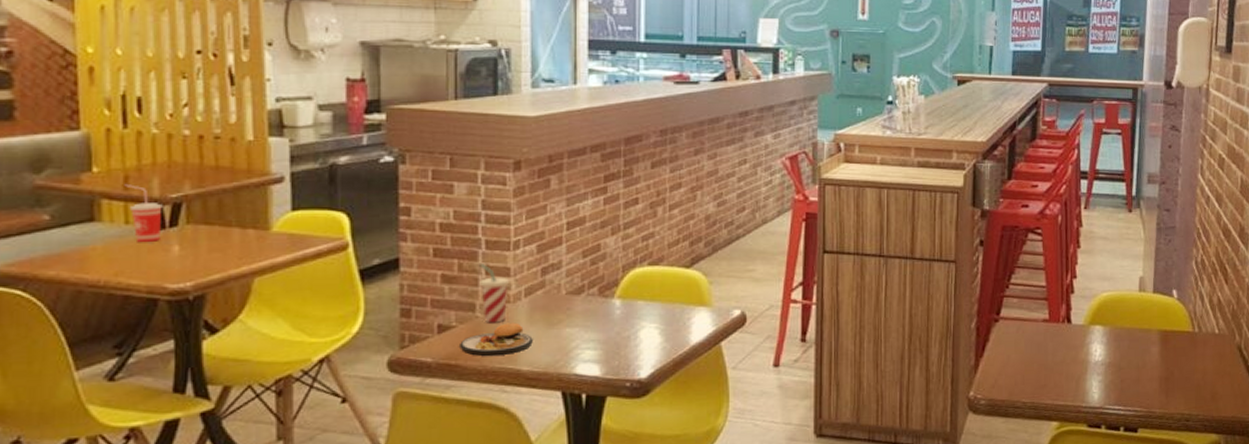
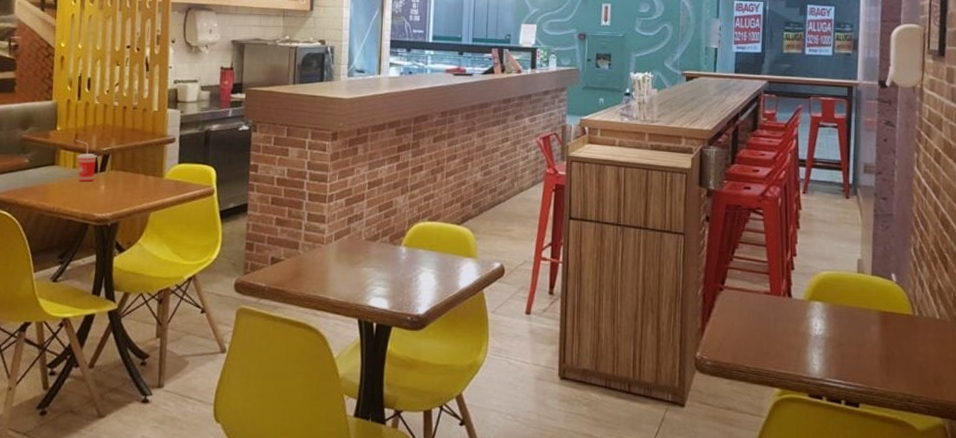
burger: present [460,312,533,356] -> none [286,252,339,286]
beverage cup: present [479,264,510,323] -> none [302,212,325,259]

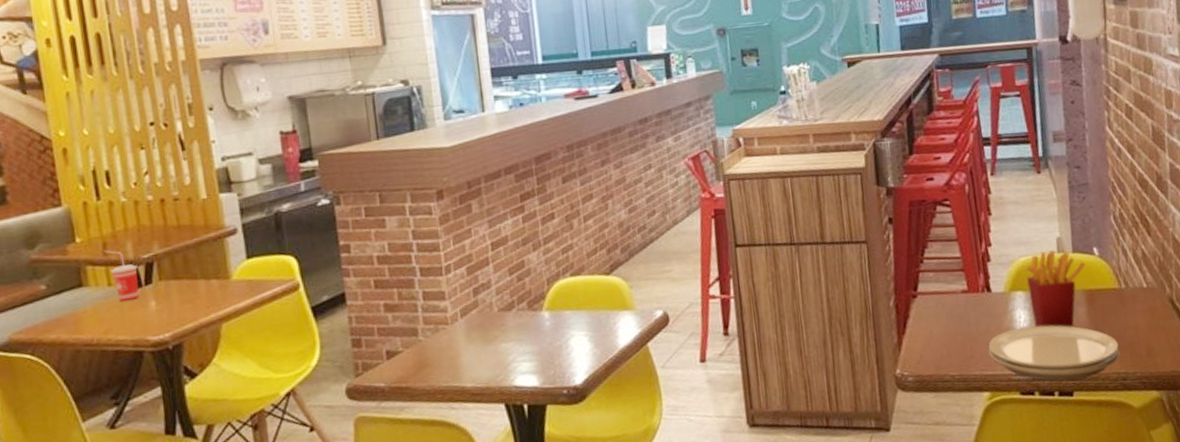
plate: none [784,335,908,393] -> present [988,325,1120,381]
french fries: none [825,269,883,344] -> present [1026,250,1086,328]

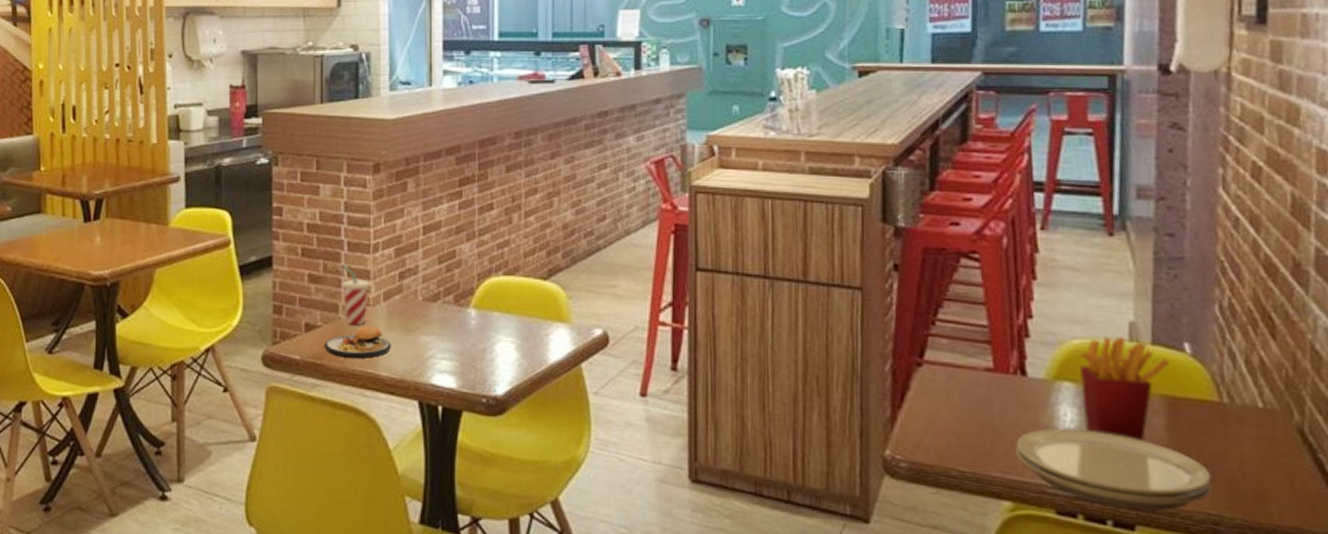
beverage cup: present [103,250,139,302] -> none [62,182,89,234]
burger: none [408,334,473,377] -> present [324,316,391,358]
beverage cup: none [417,290,446,346] -> present [342,265,370,326]

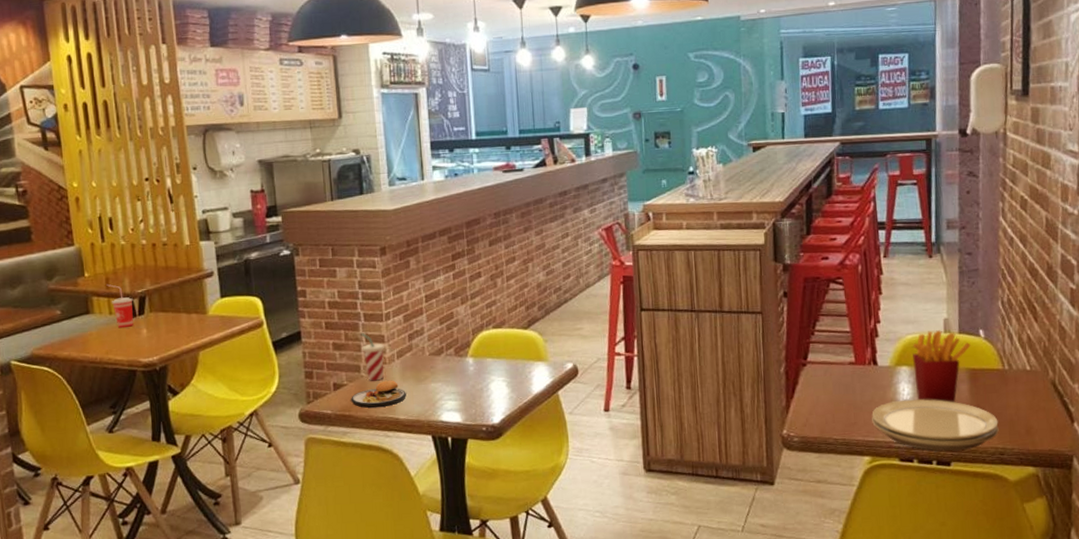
beverage cup: none [62,182,89,234] -> present [106,284,133,329]

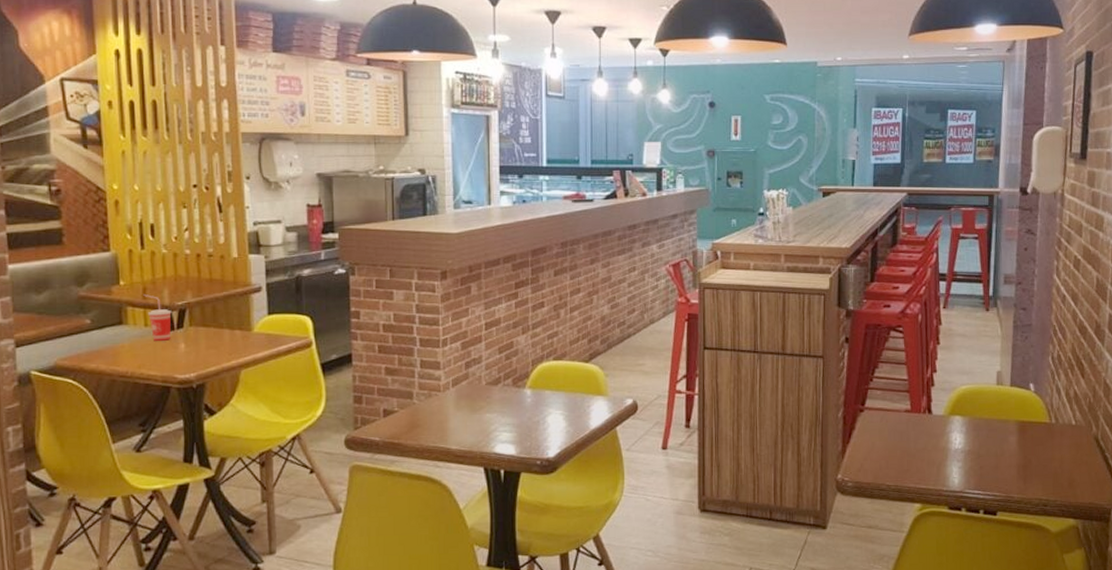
burger: present [351,372,406,408] -> none [401,400,460,436]
beverage cup: present [361,333,385,381] -> none [415,359,440,409]
plate: present [872,399,999,451] -> none [924,448,1044,501]
french fries: present [912,330,971,403] -> none [965,382,1021,454]

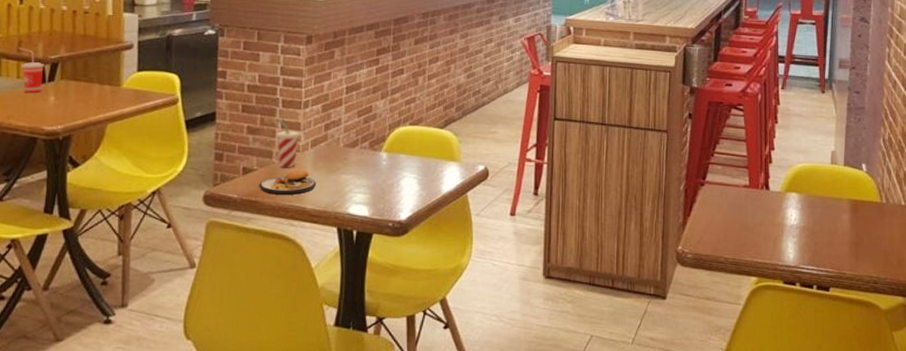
burger: none [401,400,460,436] -> present [259,160,316,195]
beverage cup: none [415,359,440,409] -> present [276,119,300,168]

